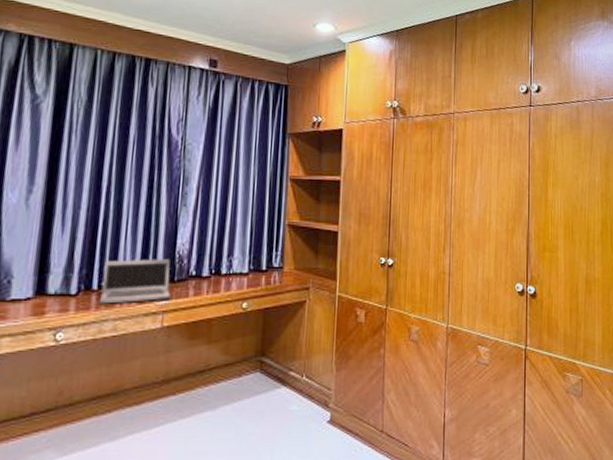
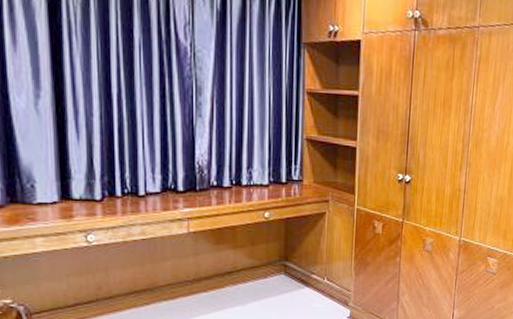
laptop: present [99,259,170,304] -> none [124,168,194,210]

